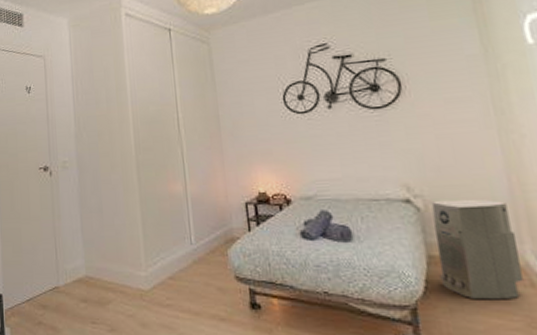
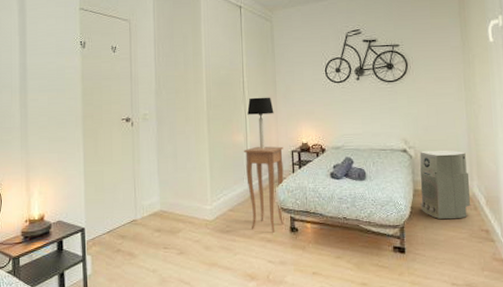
side table: none [182,197,242,309] -> present [243,146,285,233]
table lamp: none [185,135,219,201] -> present [247,97,274,149]

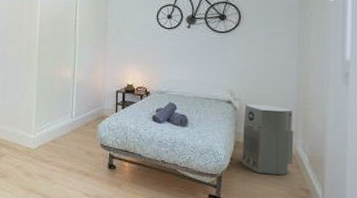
side table: present [243,146,285,233] -> none [69,83,109,167]
table lamp: present [247,97,274,149] -> none [77,36,103,87]

